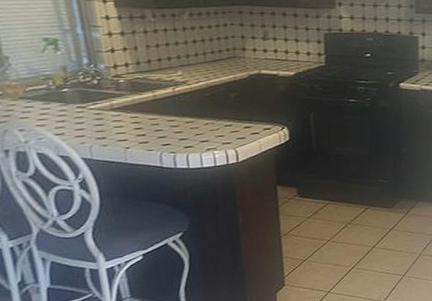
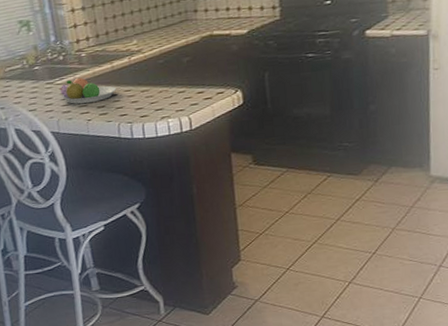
fruit bowl: none [92,103,159,131] -> present [59,77,117,104]

